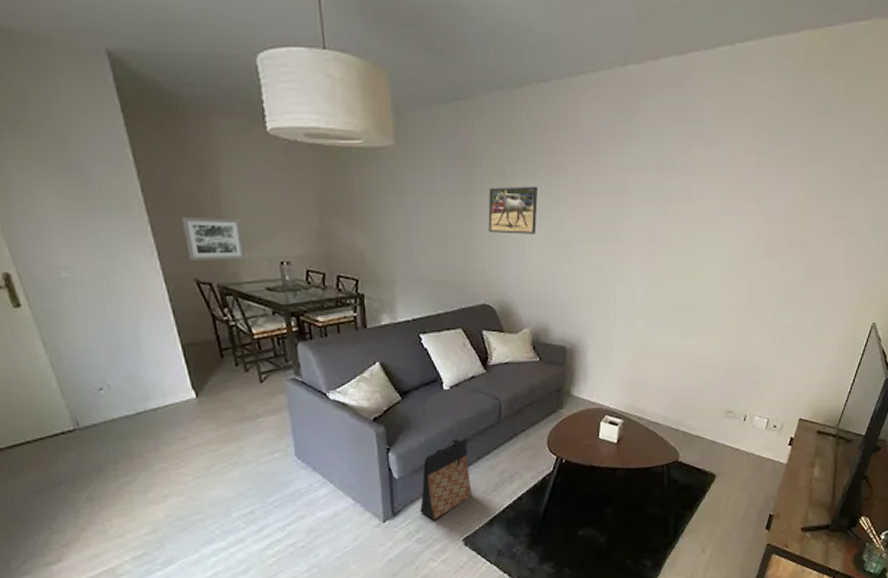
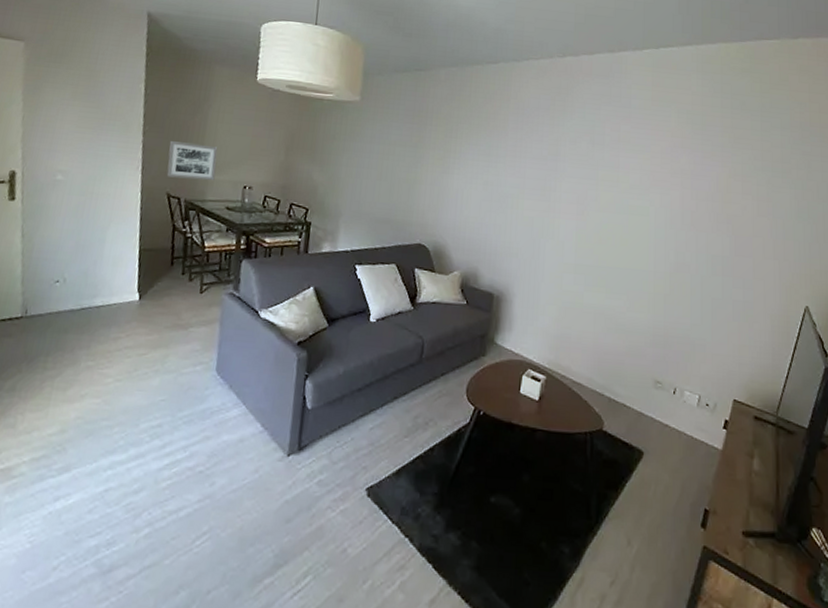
bag: present [420,438,472,521] -> none [327,374,387,462]
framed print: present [488,186,538,234] -> none [431,142,479,186]

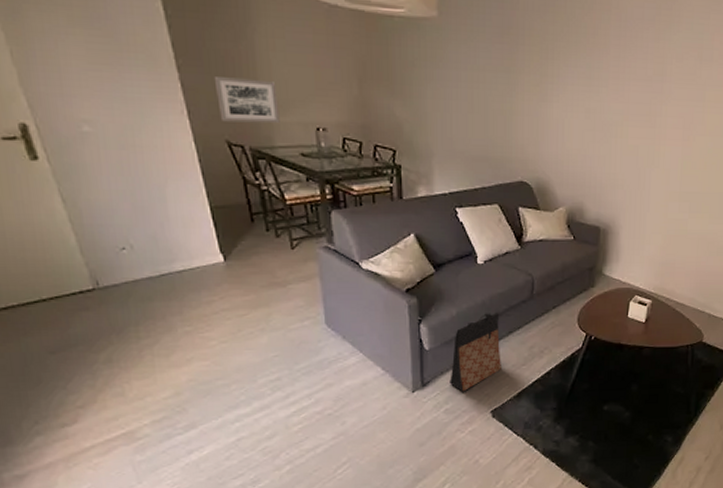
bag: none [327,374,387,462] -> present [450,313,501,392]

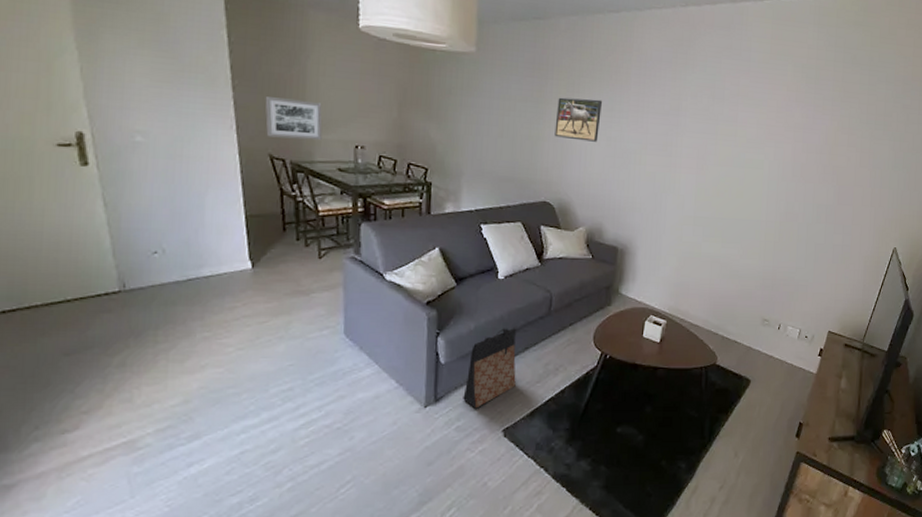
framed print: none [529,65,579,114] -> present [554,97,602,142]

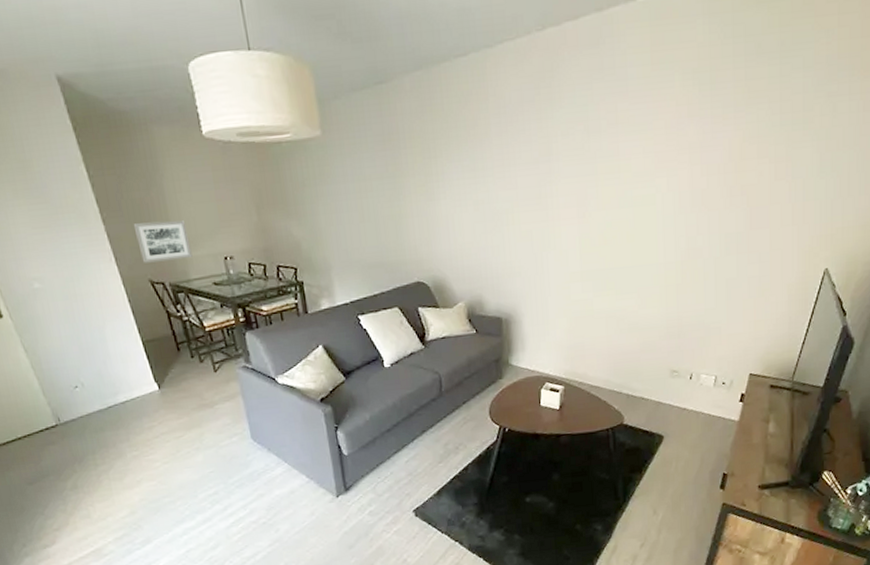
bag: present [463,328,517,409] -> none [370,413,419,494]
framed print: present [554,97,602,142] -> none [415,160,464,212]

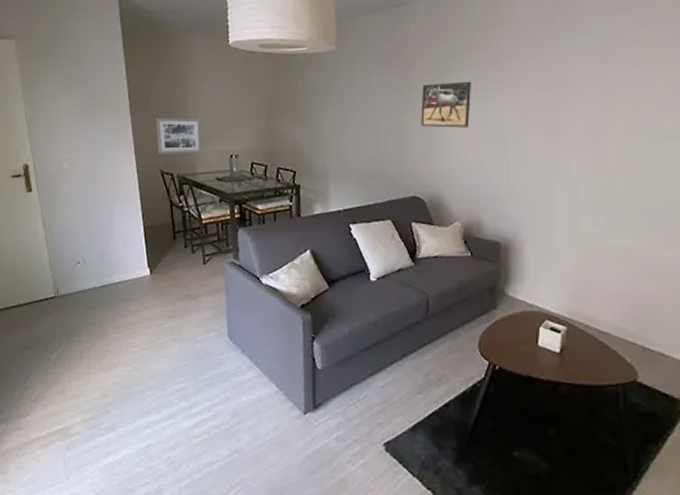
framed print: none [415,160,464,212] -> present [421,81,471,128]

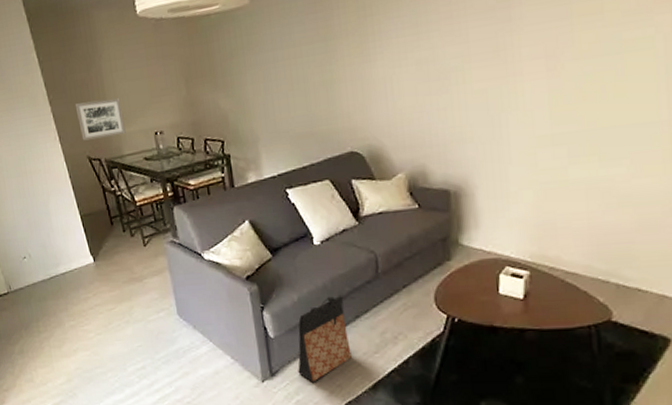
bag: none [341,333,395,419] -> present [298,296,352,382]
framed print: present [421,81,471,128] -> none [348,16,405,76]

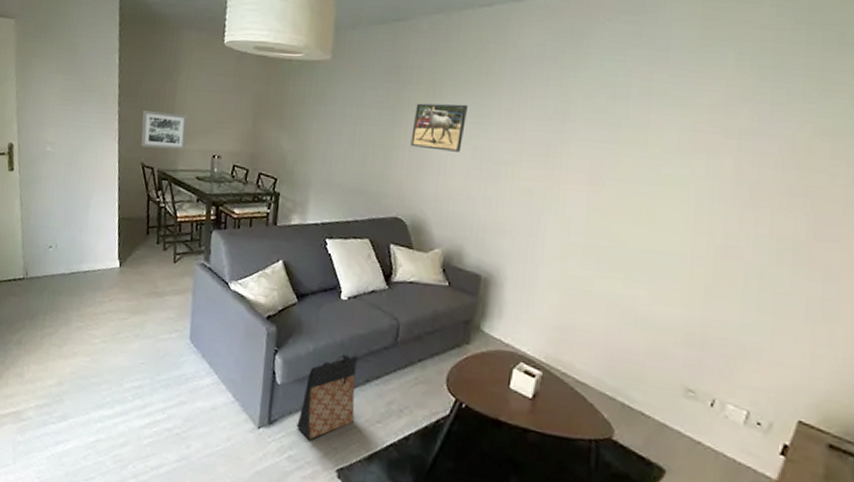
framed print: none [348,16,405,76] -> present [410,103,468,152]

